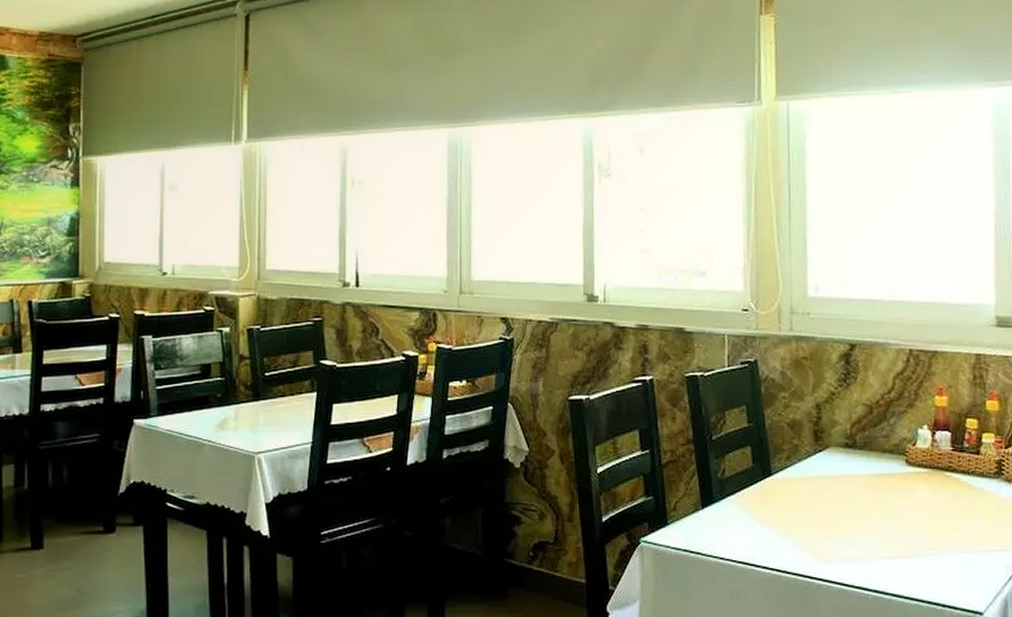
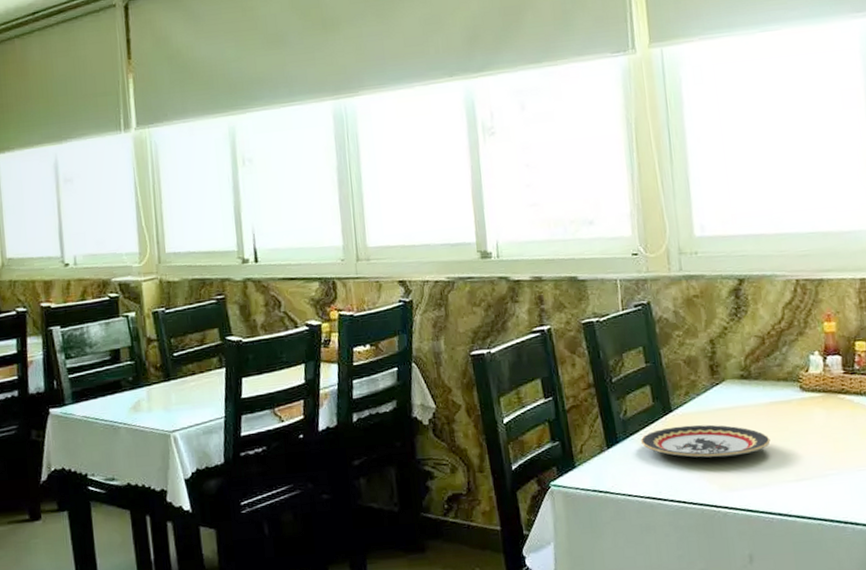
plate: none [737,491,871,527] -> present [640,424,771,458]

